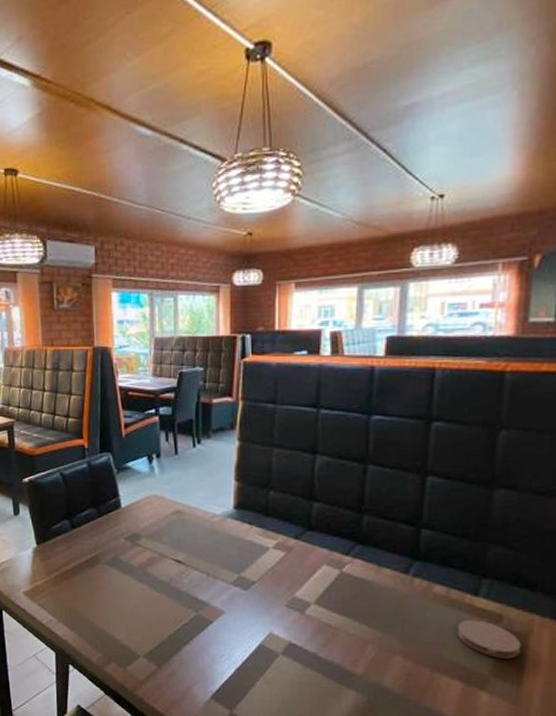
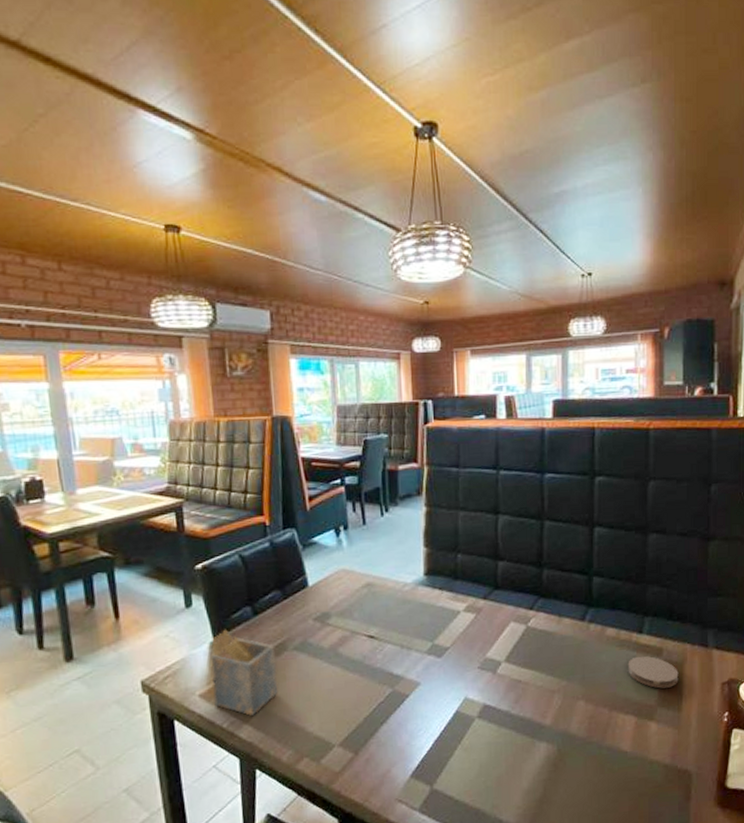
napkin holder: none [34,538,91,617] -> present [210,629,278,716]

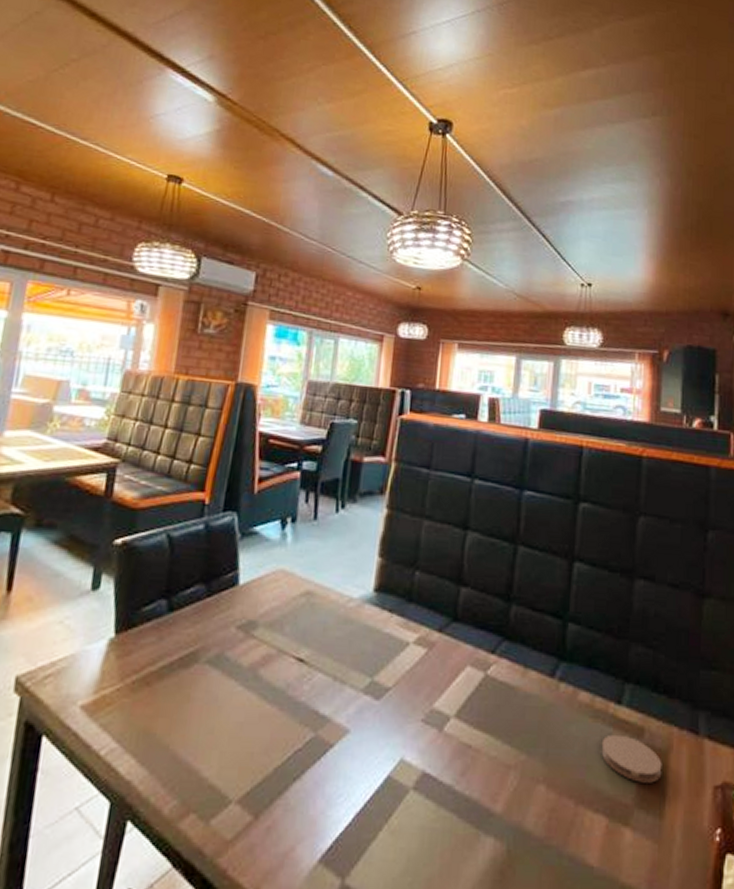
napkin holder: present [210,629,278,716] -> none [96,624,185,744]

